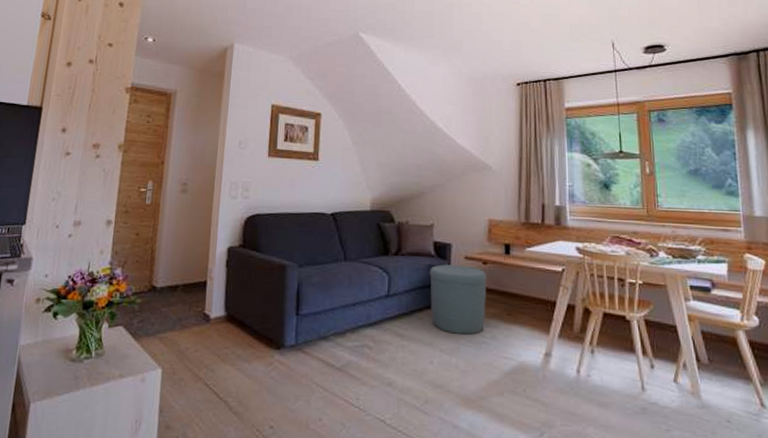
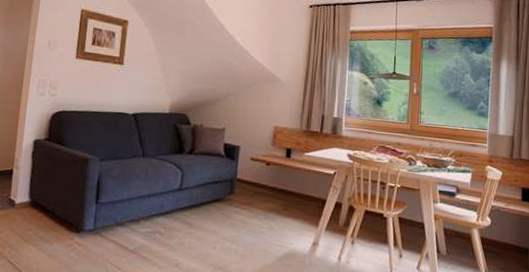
basket: present [430,264,487,335] -> none [217,164,269,225]

